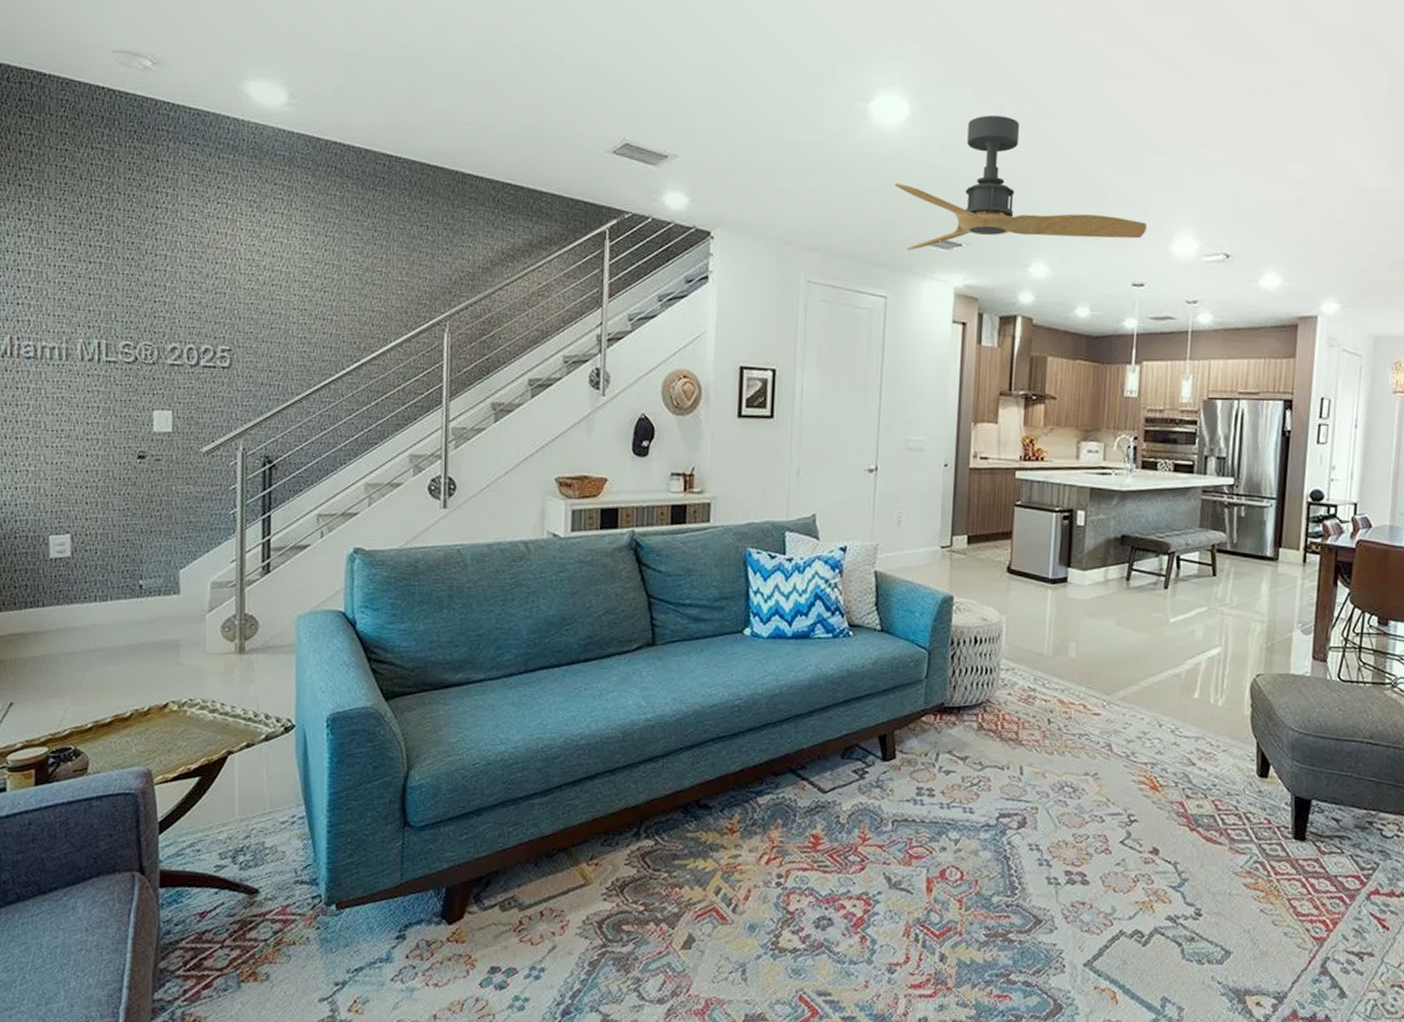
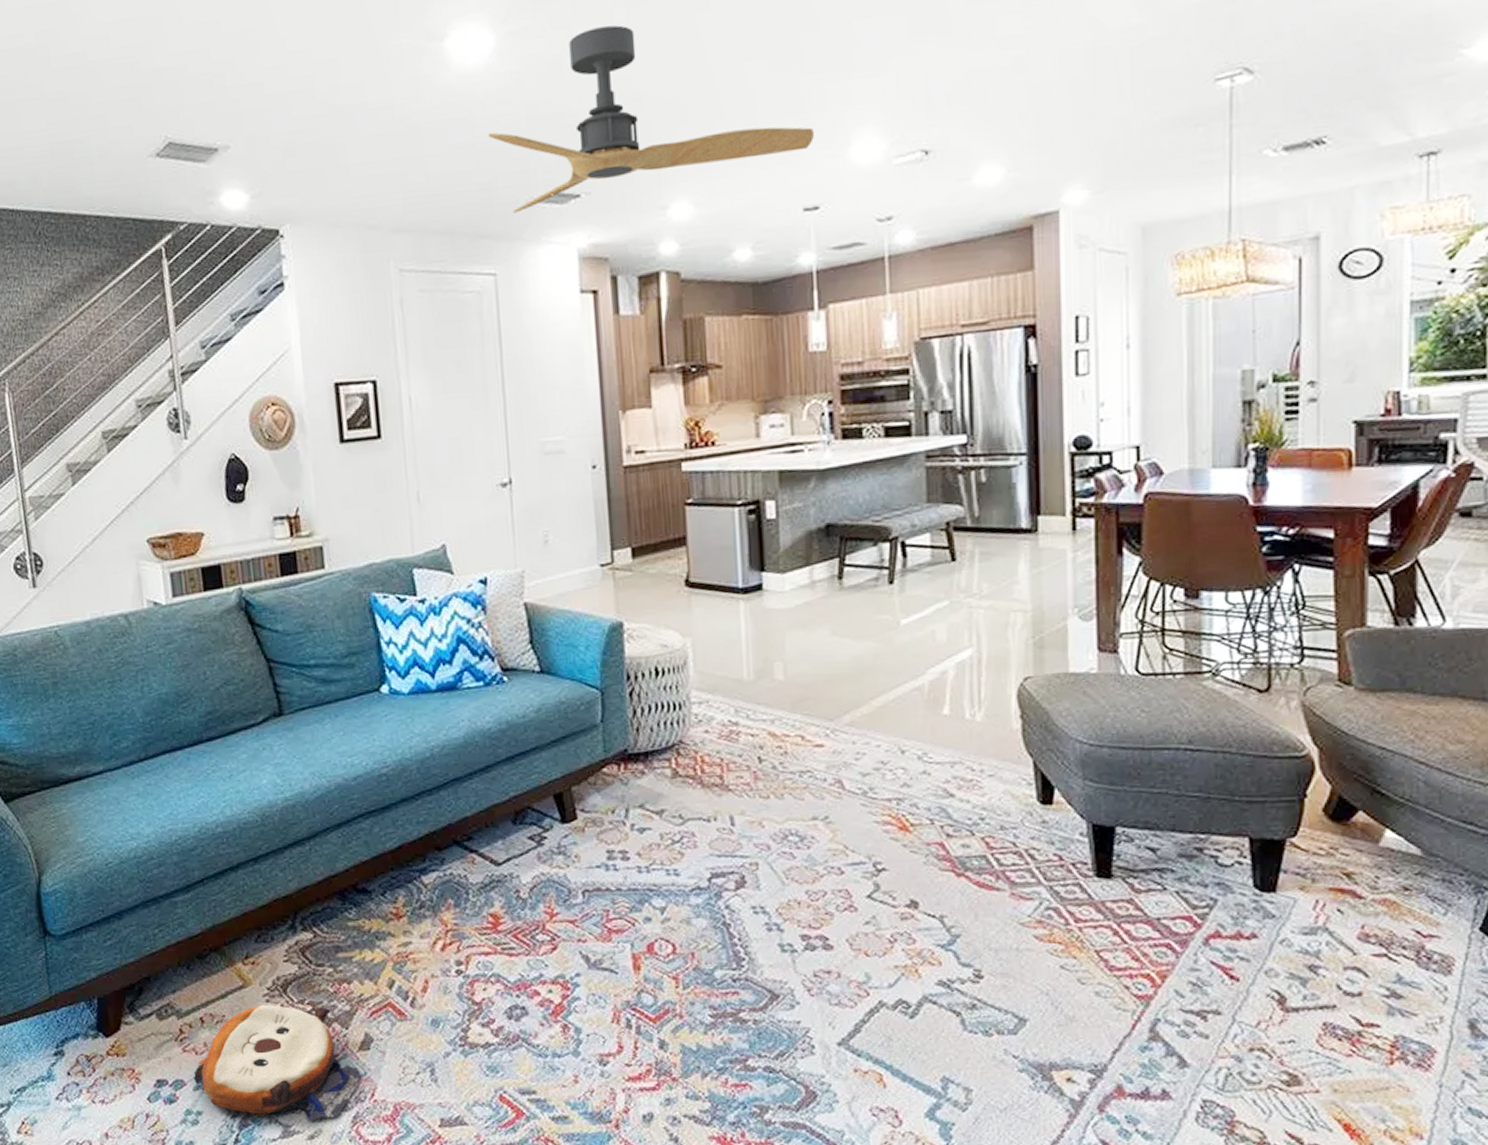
plush toy: none [525,903,679,1012] -> present [193,1005,360,1121]

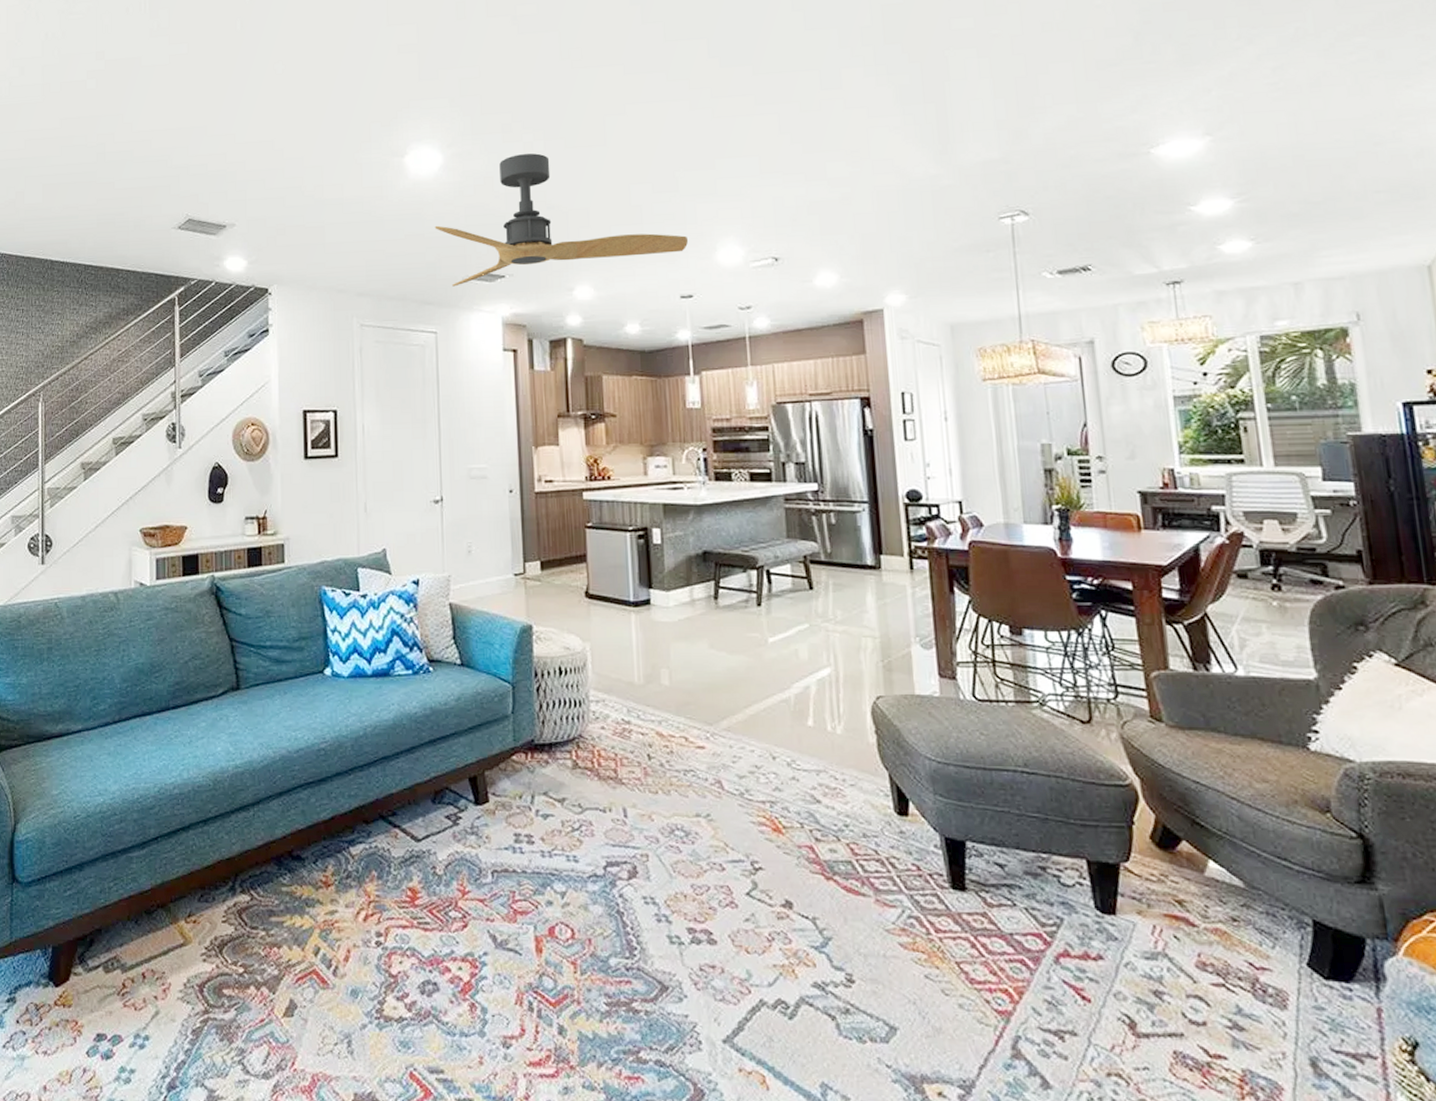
plush toy: present [193,1005,360,1121] -> none [130,964,283,1087]

